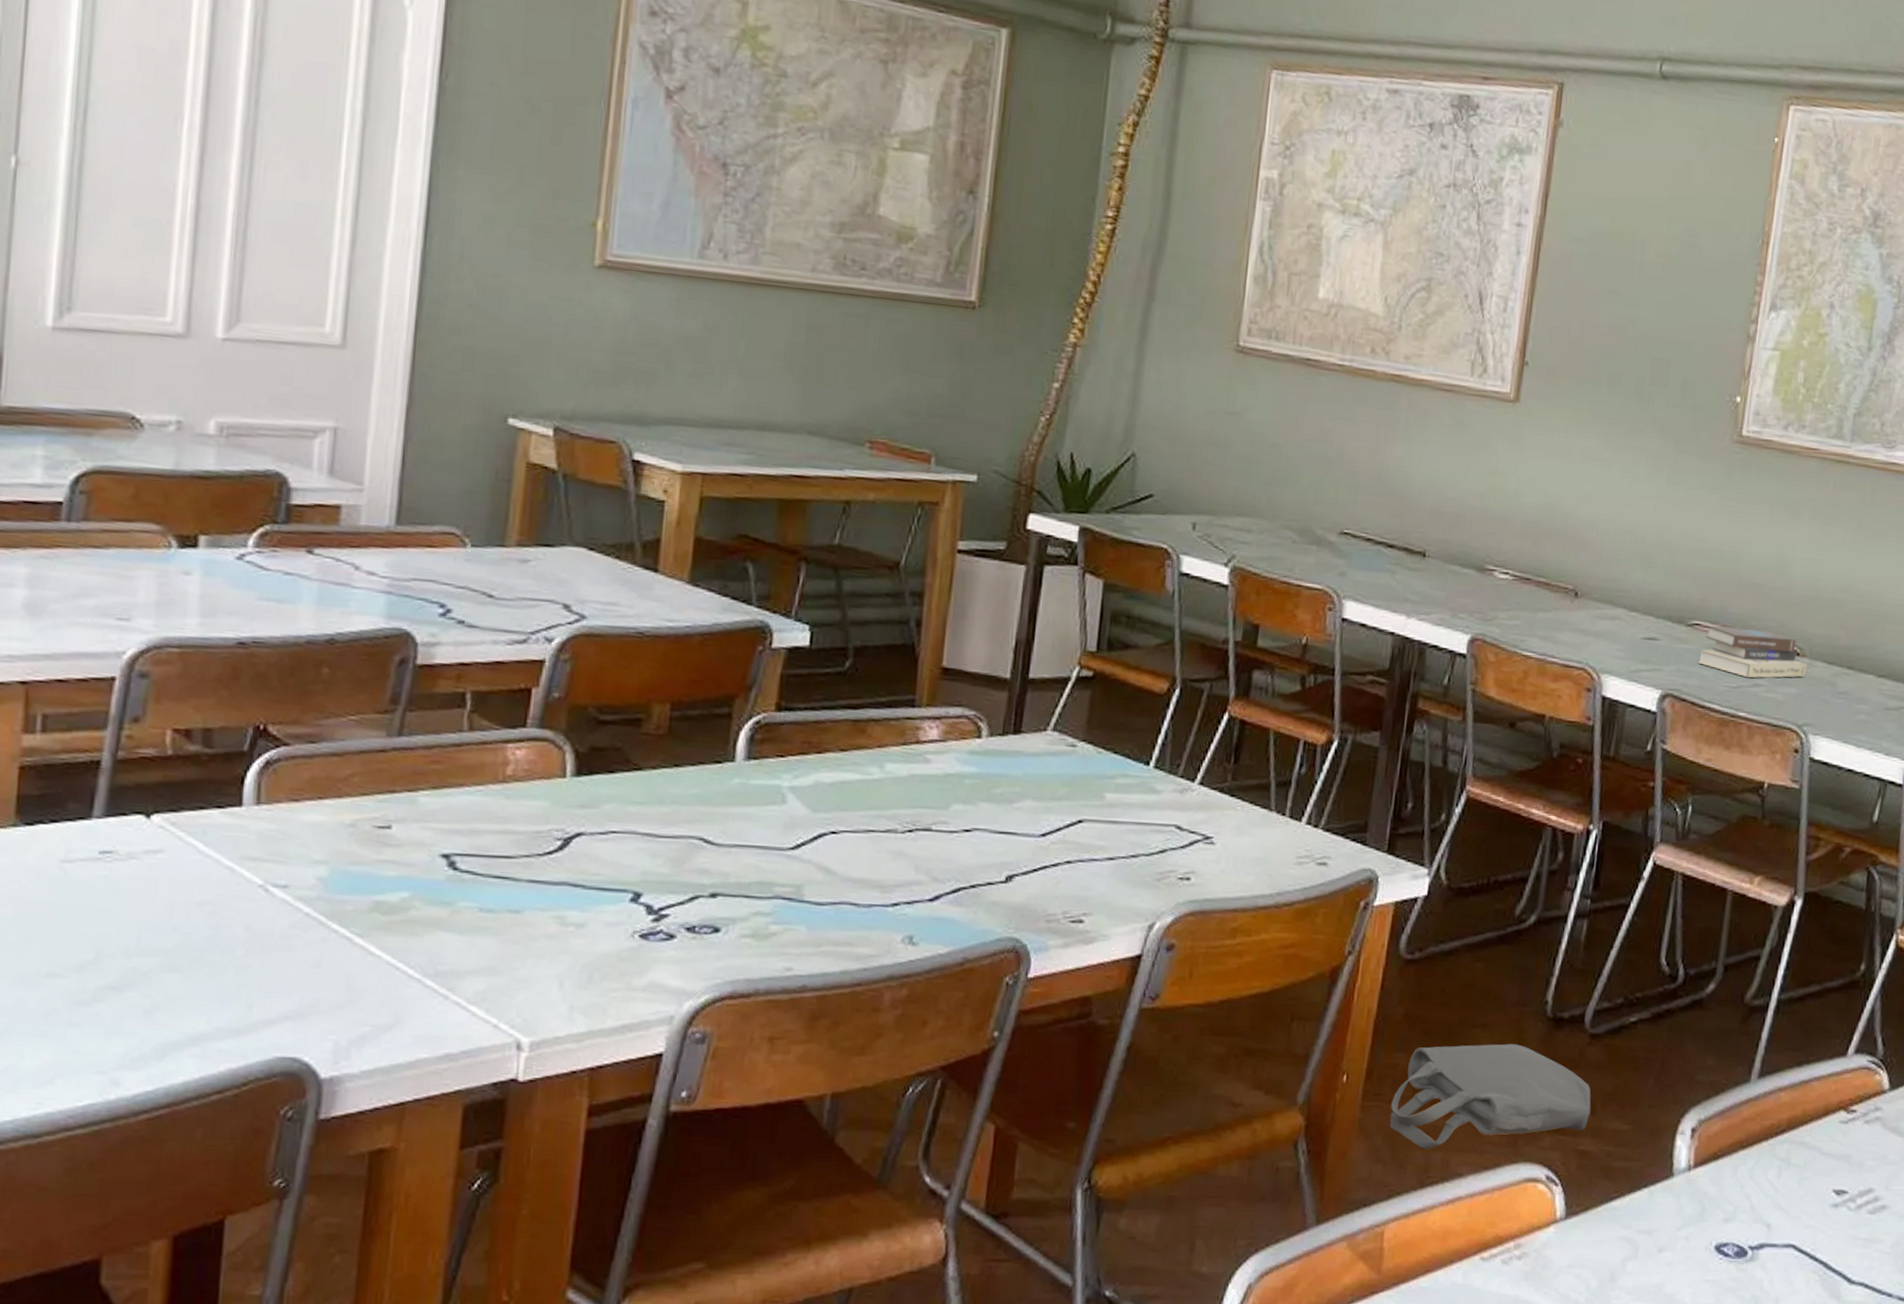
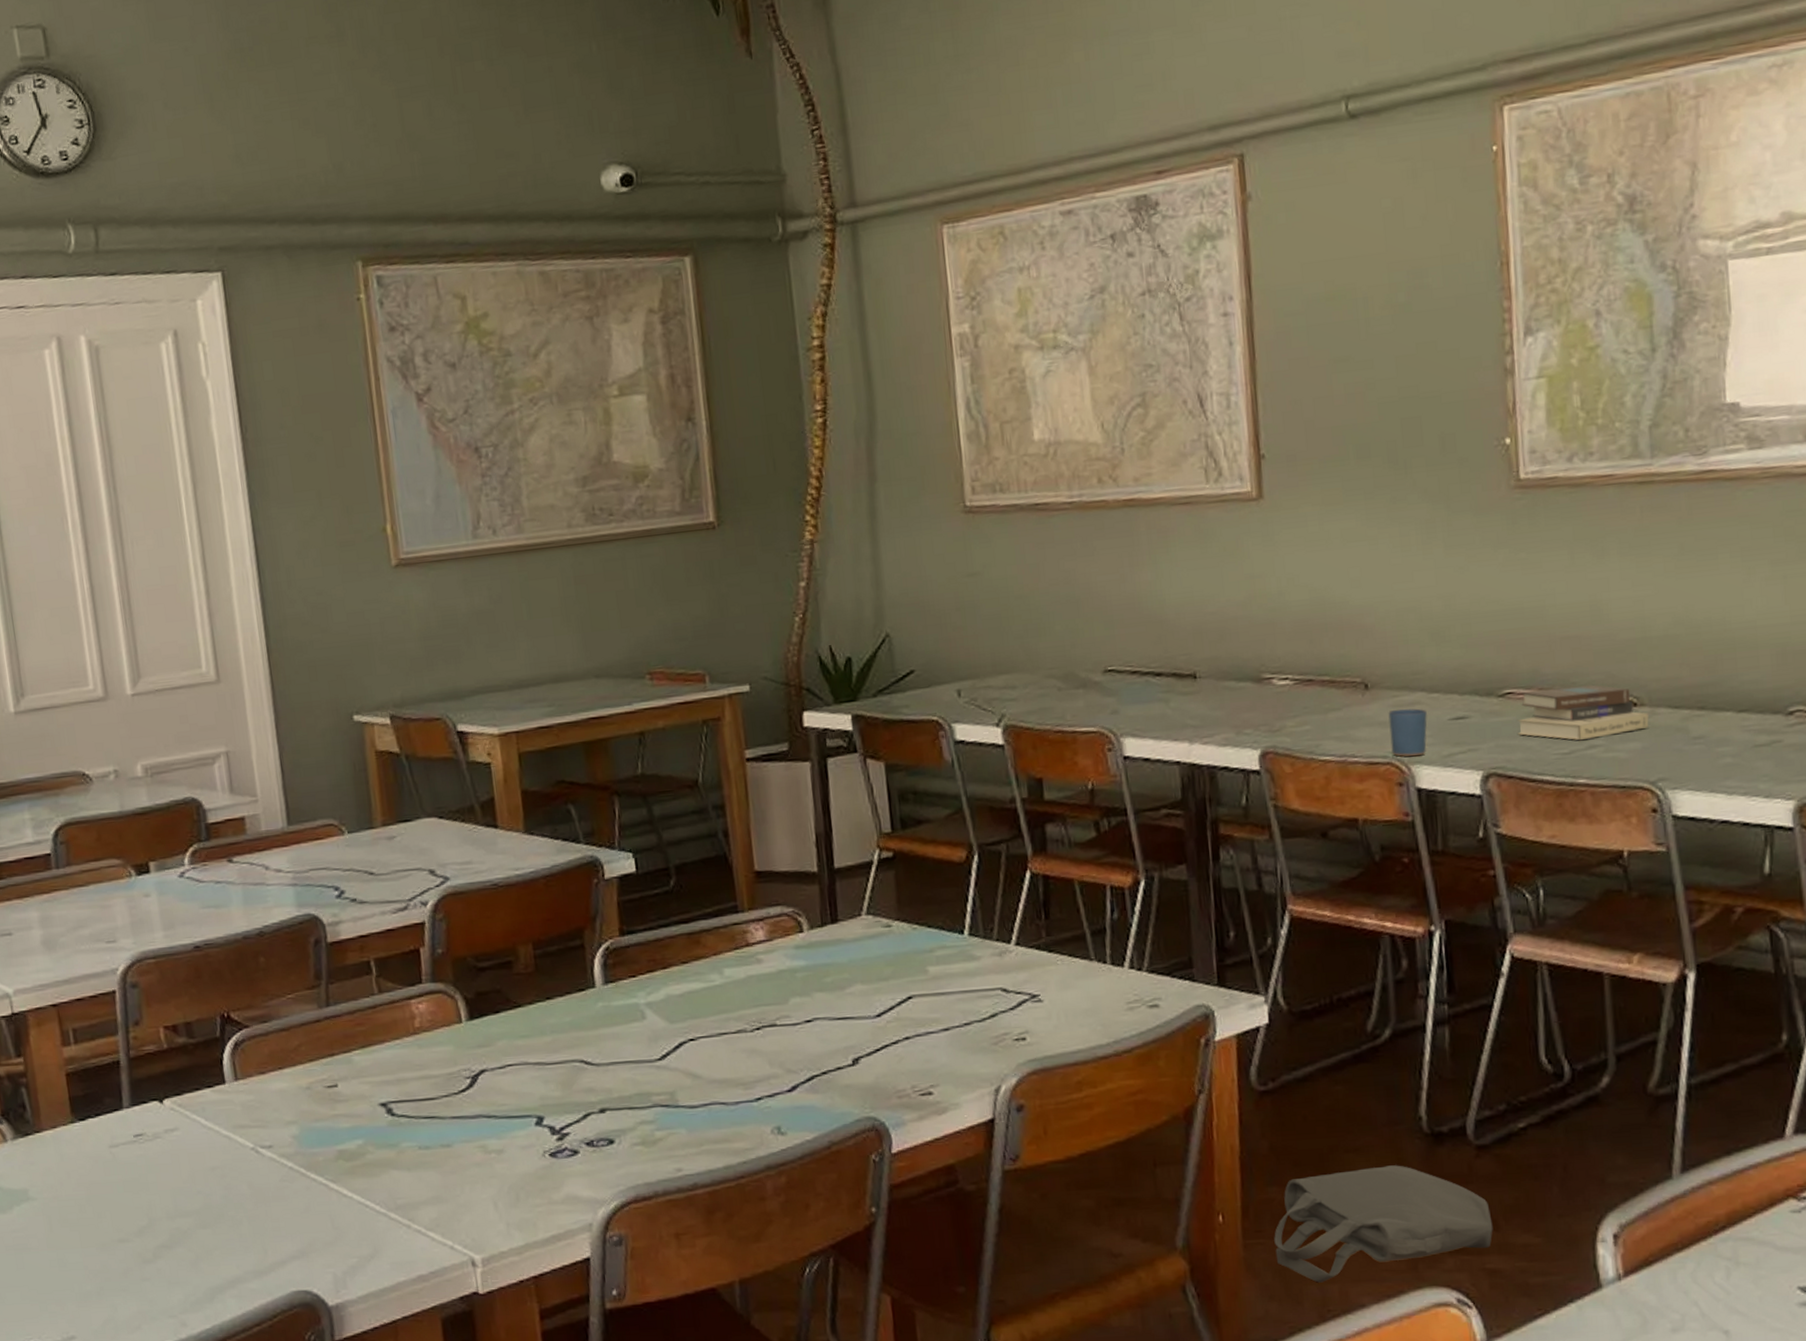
mug: none [1587,620,1624,667] -> present [1388,708,1427,757]

